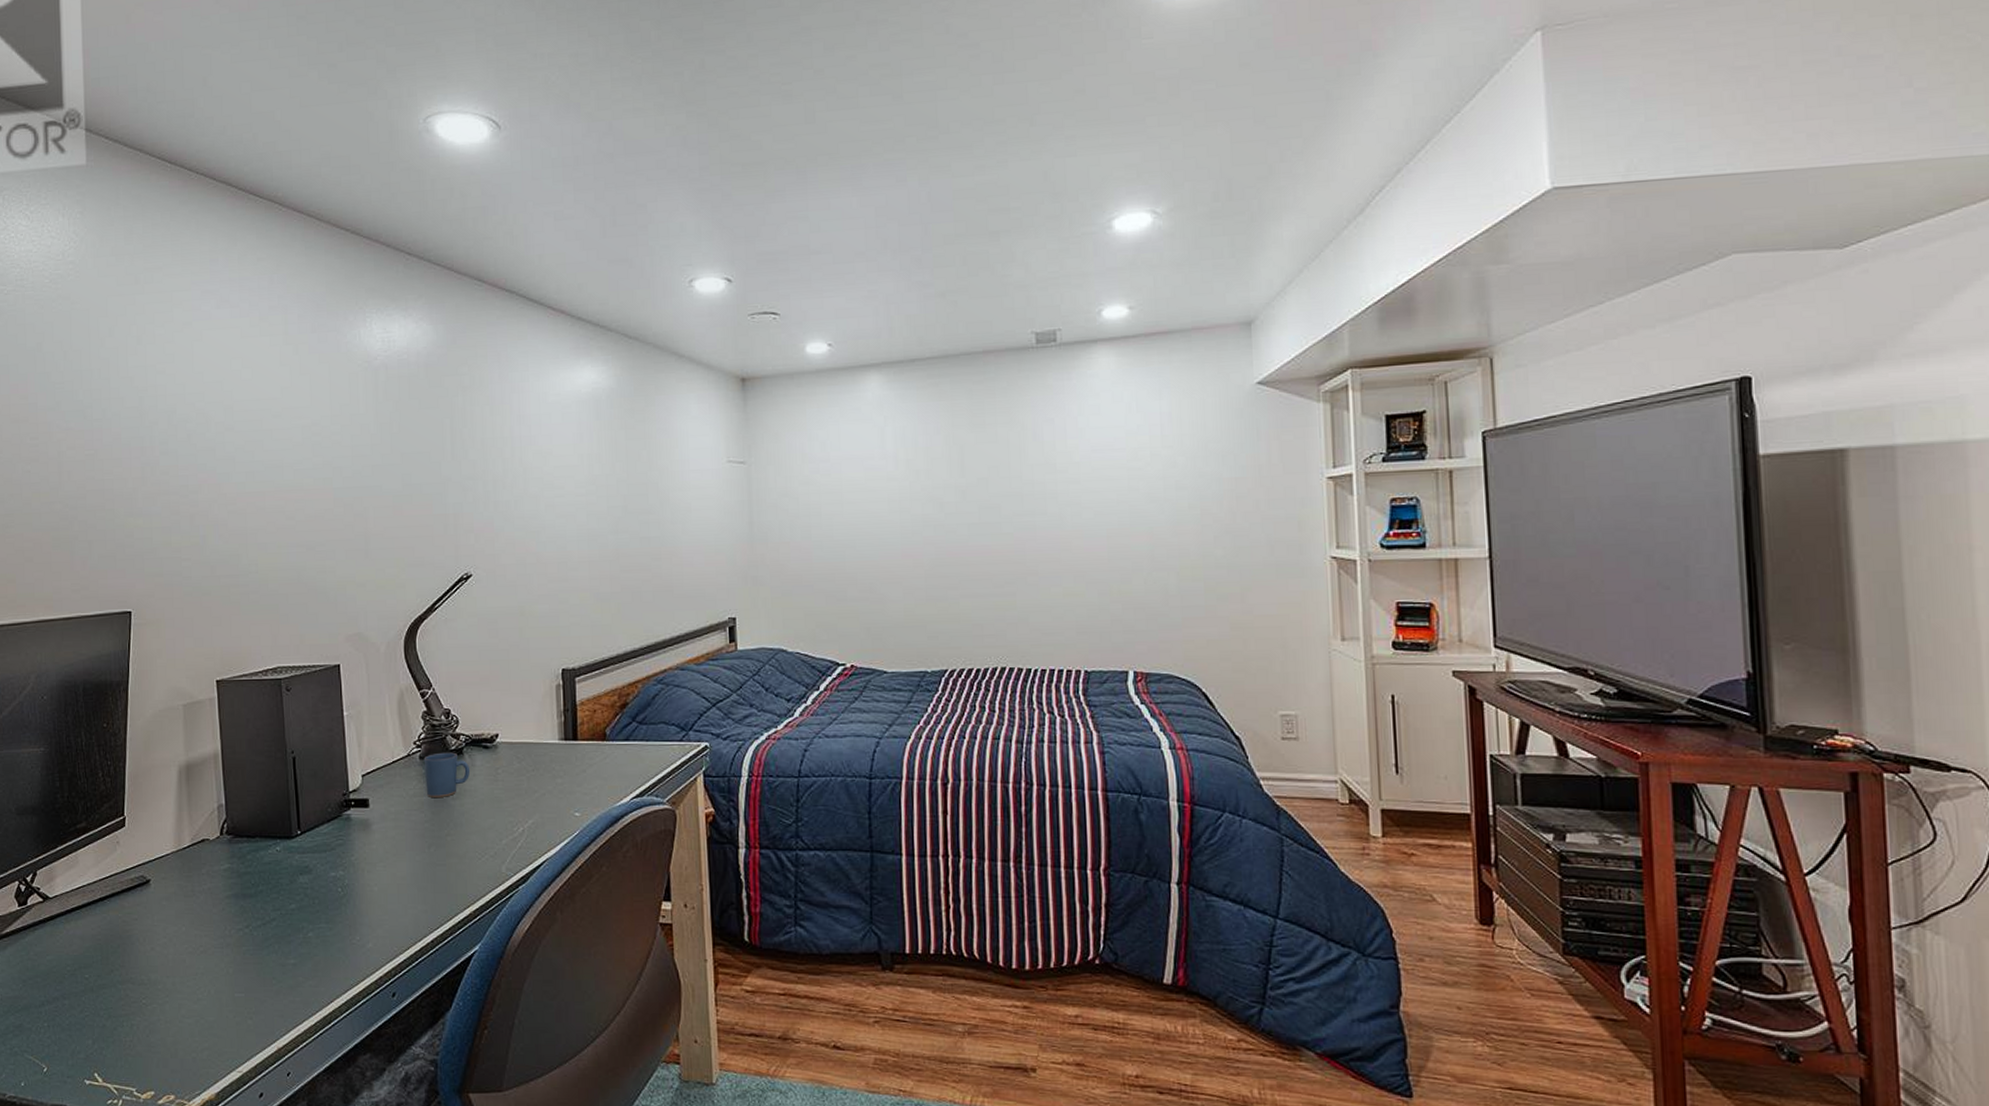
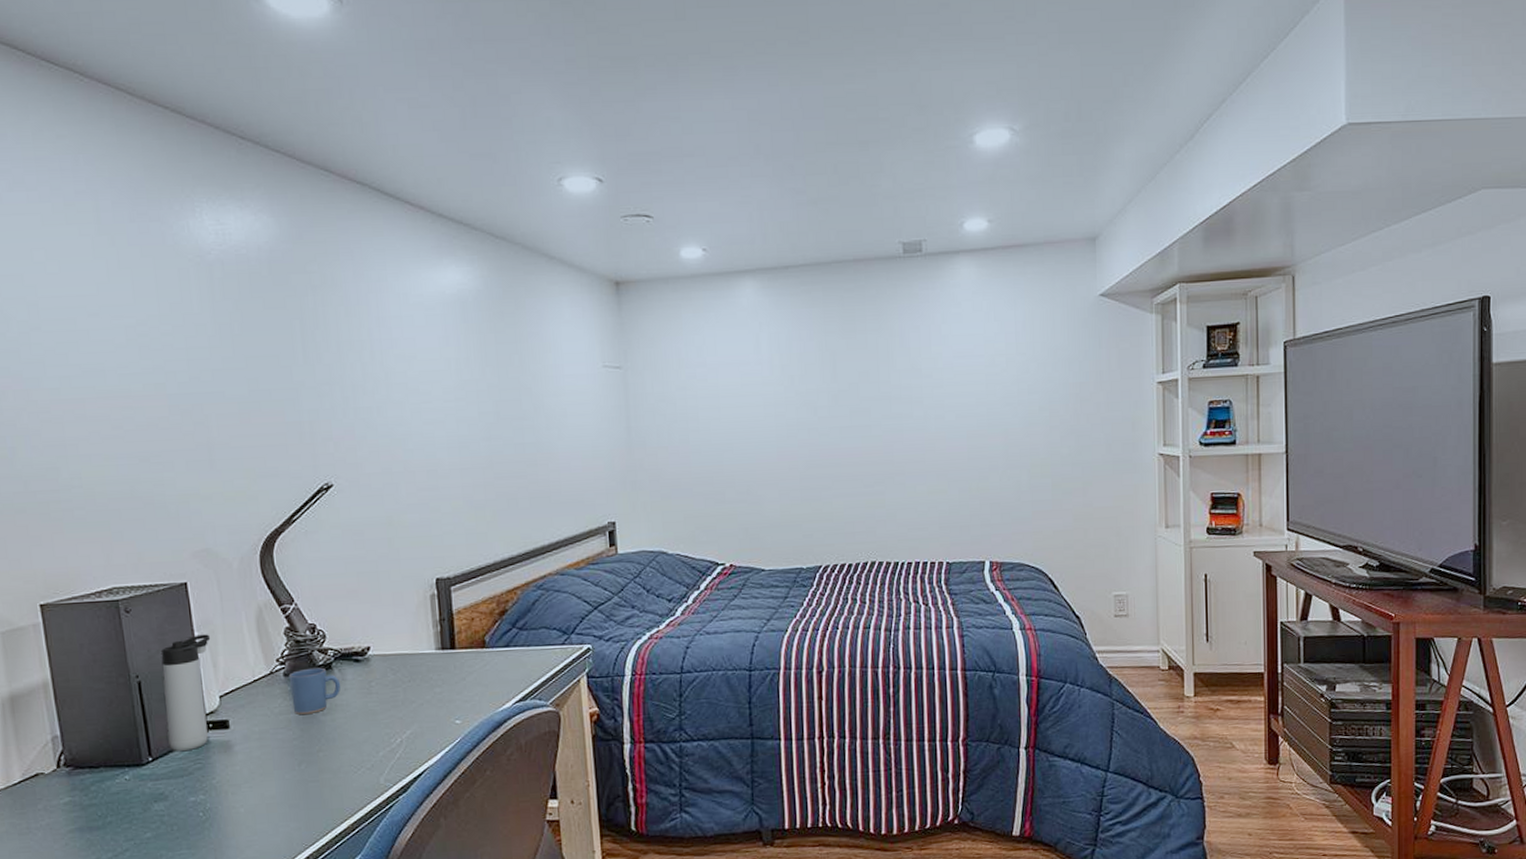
thermos bottle: none [314,715,357,827] -> present [161,634,211,752]

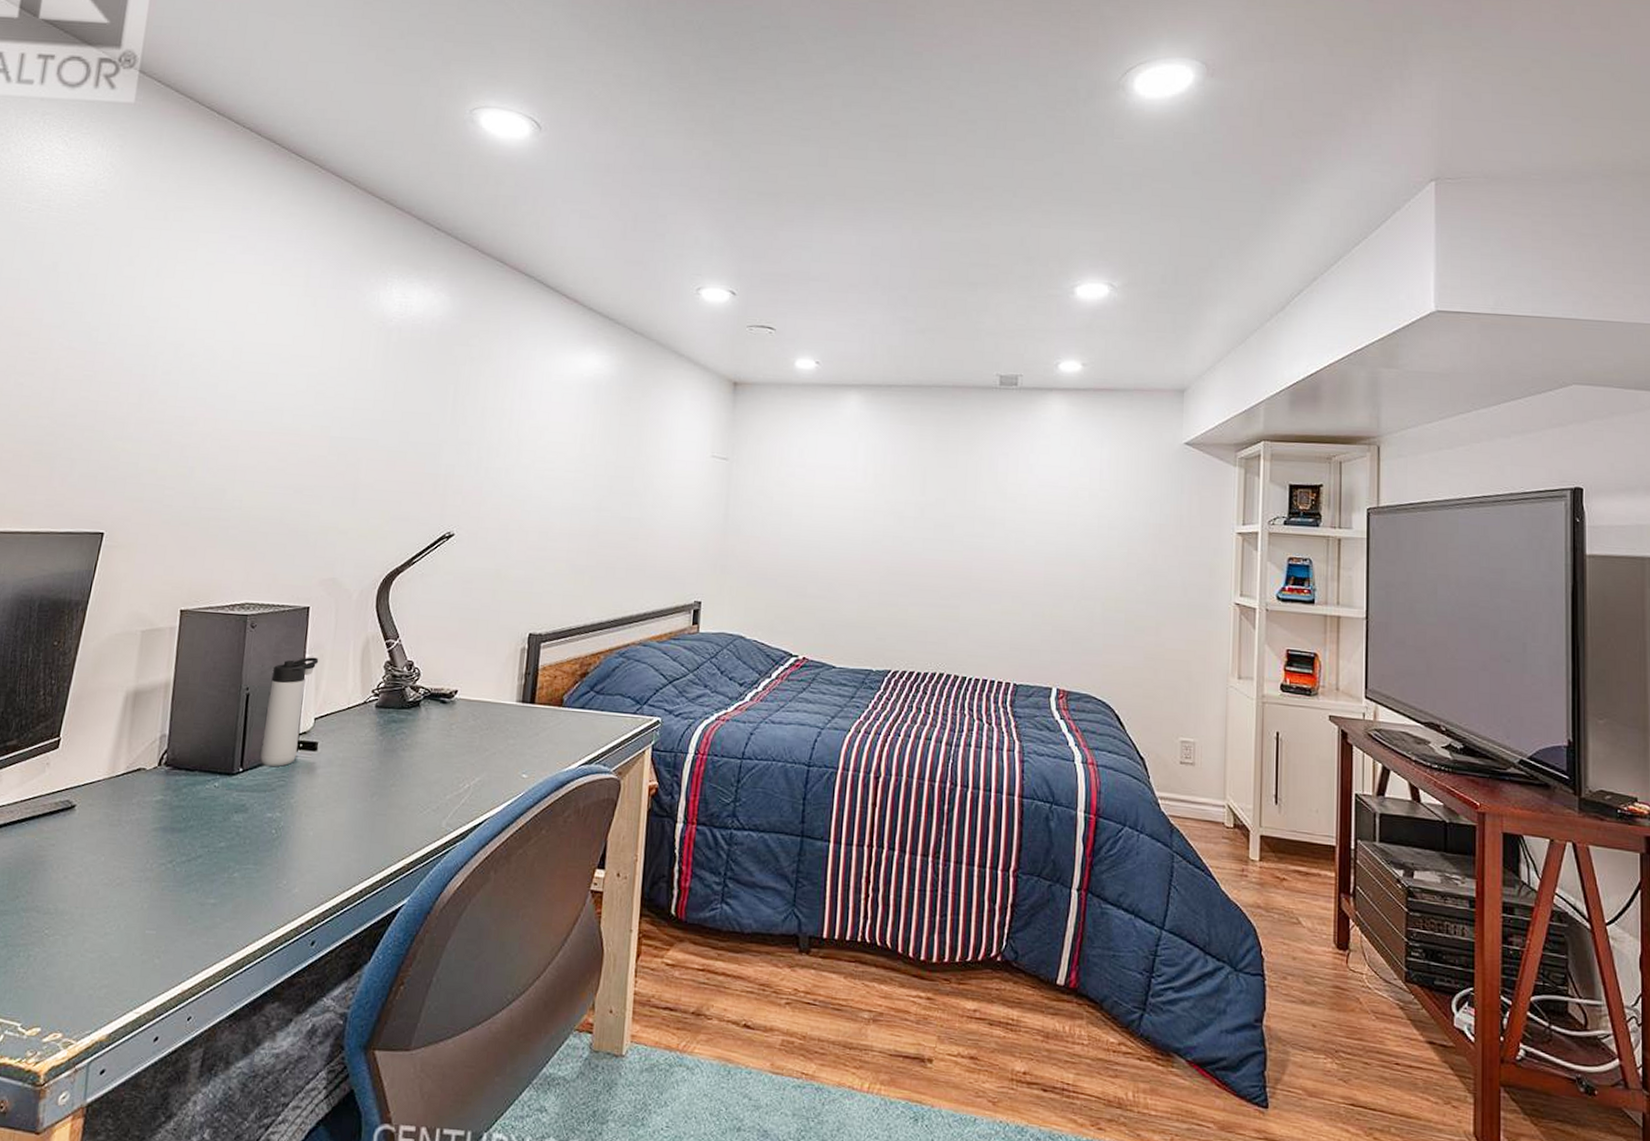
mug: present [288,667,341,714] -> none [377,703,425,748]

